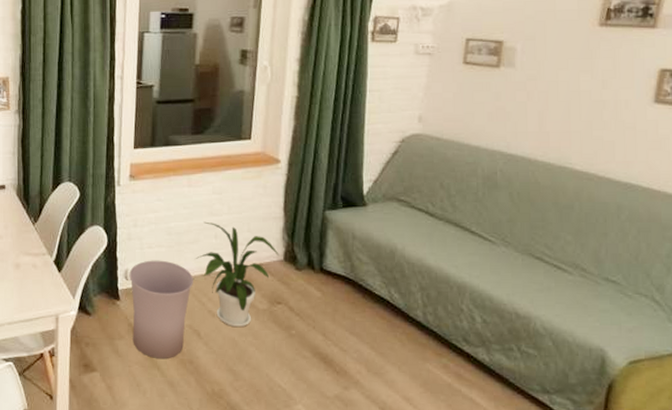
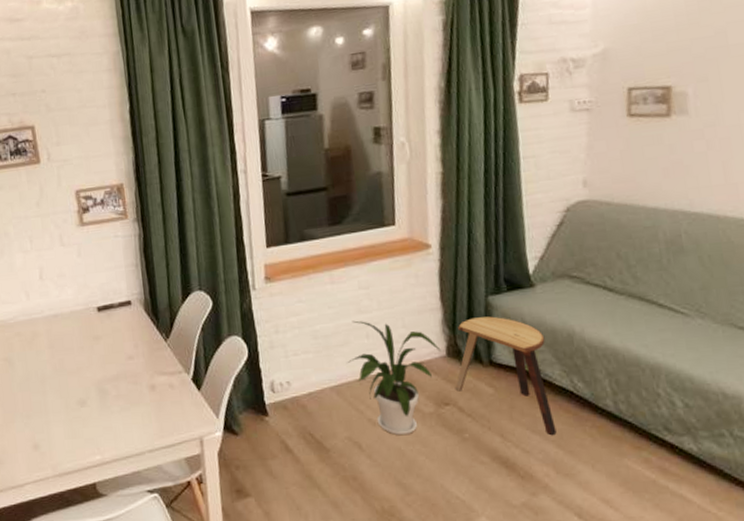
waste bin: present [129,260,193,358] -> none [275,367,348,477]
stool: none [288,229,371,338] -> present [455,316,557,436]

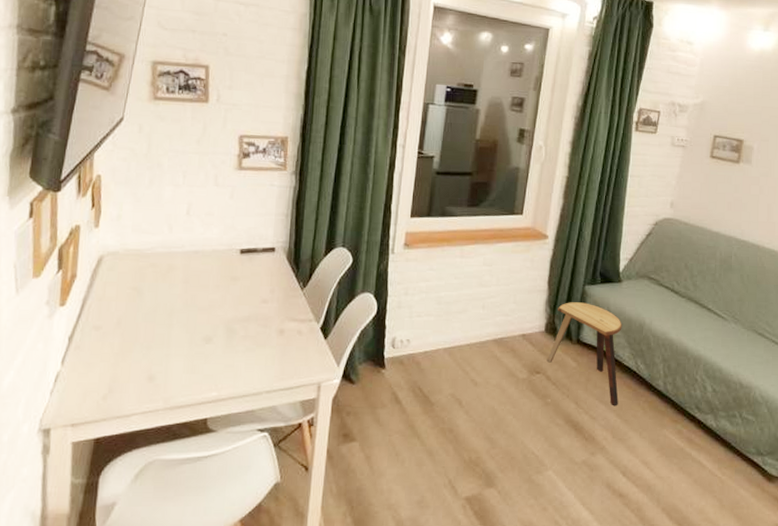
house plant: present [347,320,441,436] -> none [462,292,541,396]

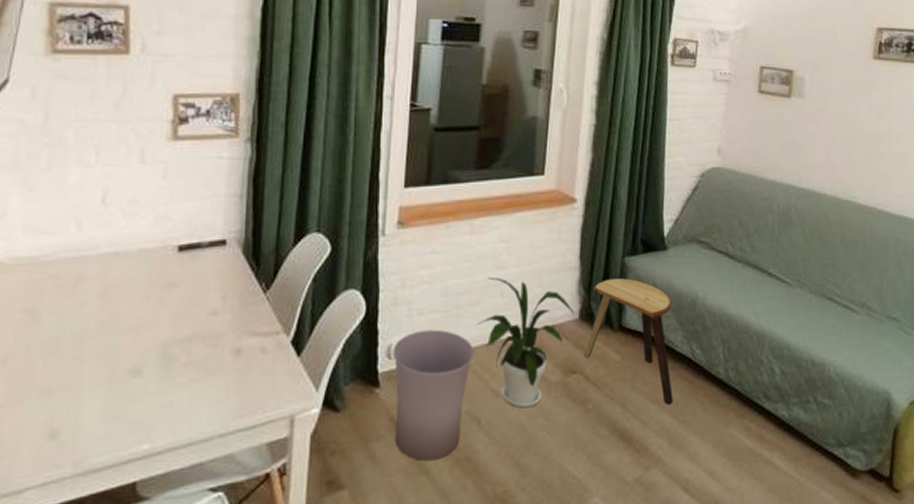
waste bin: none [395,329,459,427] -> present [393,329,474,461]
house plant: none [462,292,541,396] -> present [477,276,575,409]

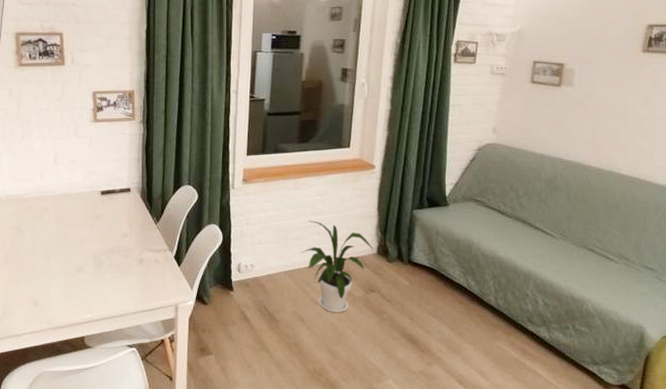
waste bin: present [393,329,474,461] -> none [241,255,298,342]
stool: present [584,278,673,405] -> none [380,226,451,321]

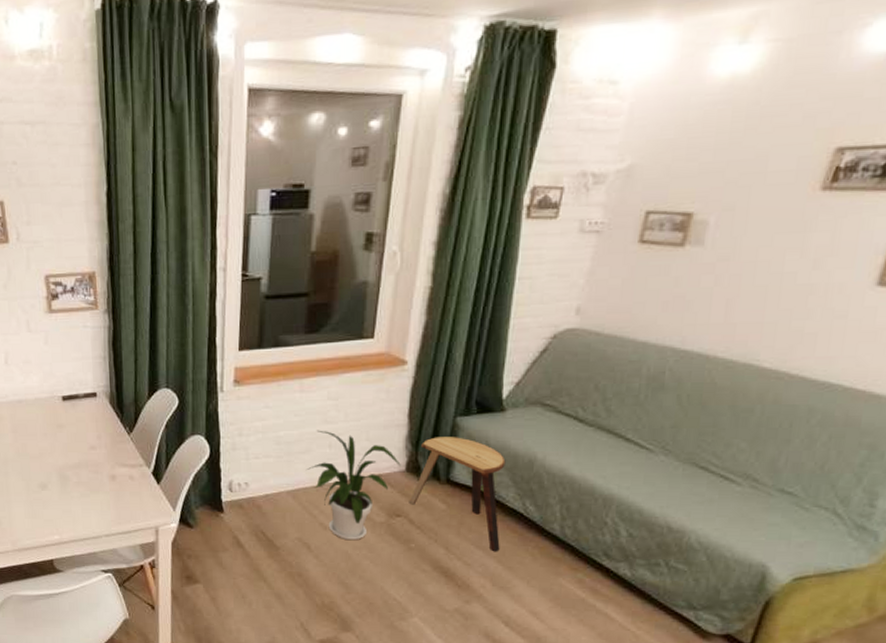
stool: none [380,226,451,321] -> present [409,437,506,552]

